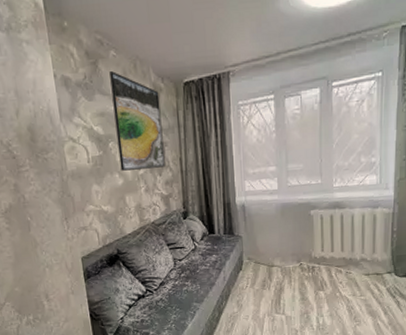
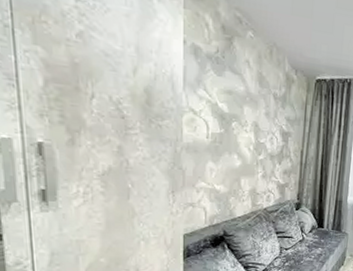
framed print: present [109,70,166,171] -> none [240,50,291,157]

